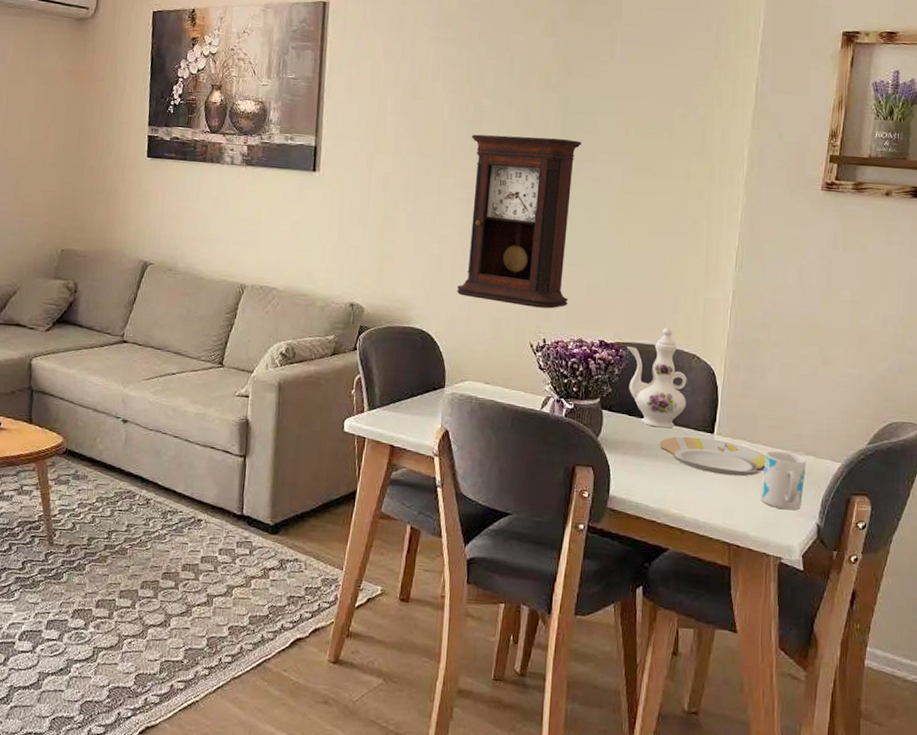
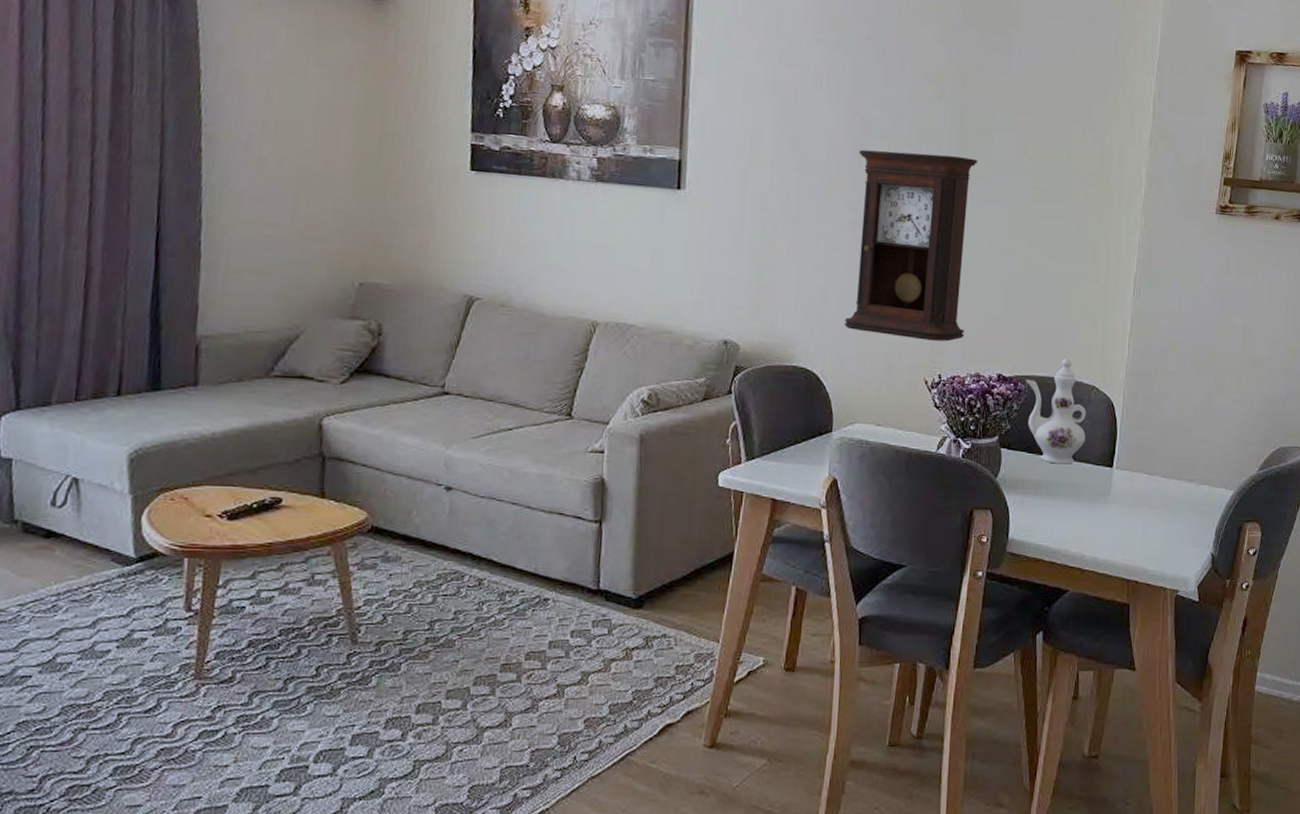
plate: present [659,436,767,477] -> none [1059,471,1164,510]
mug: present [760,450,807,511] -> none [1158,481,1202,542]

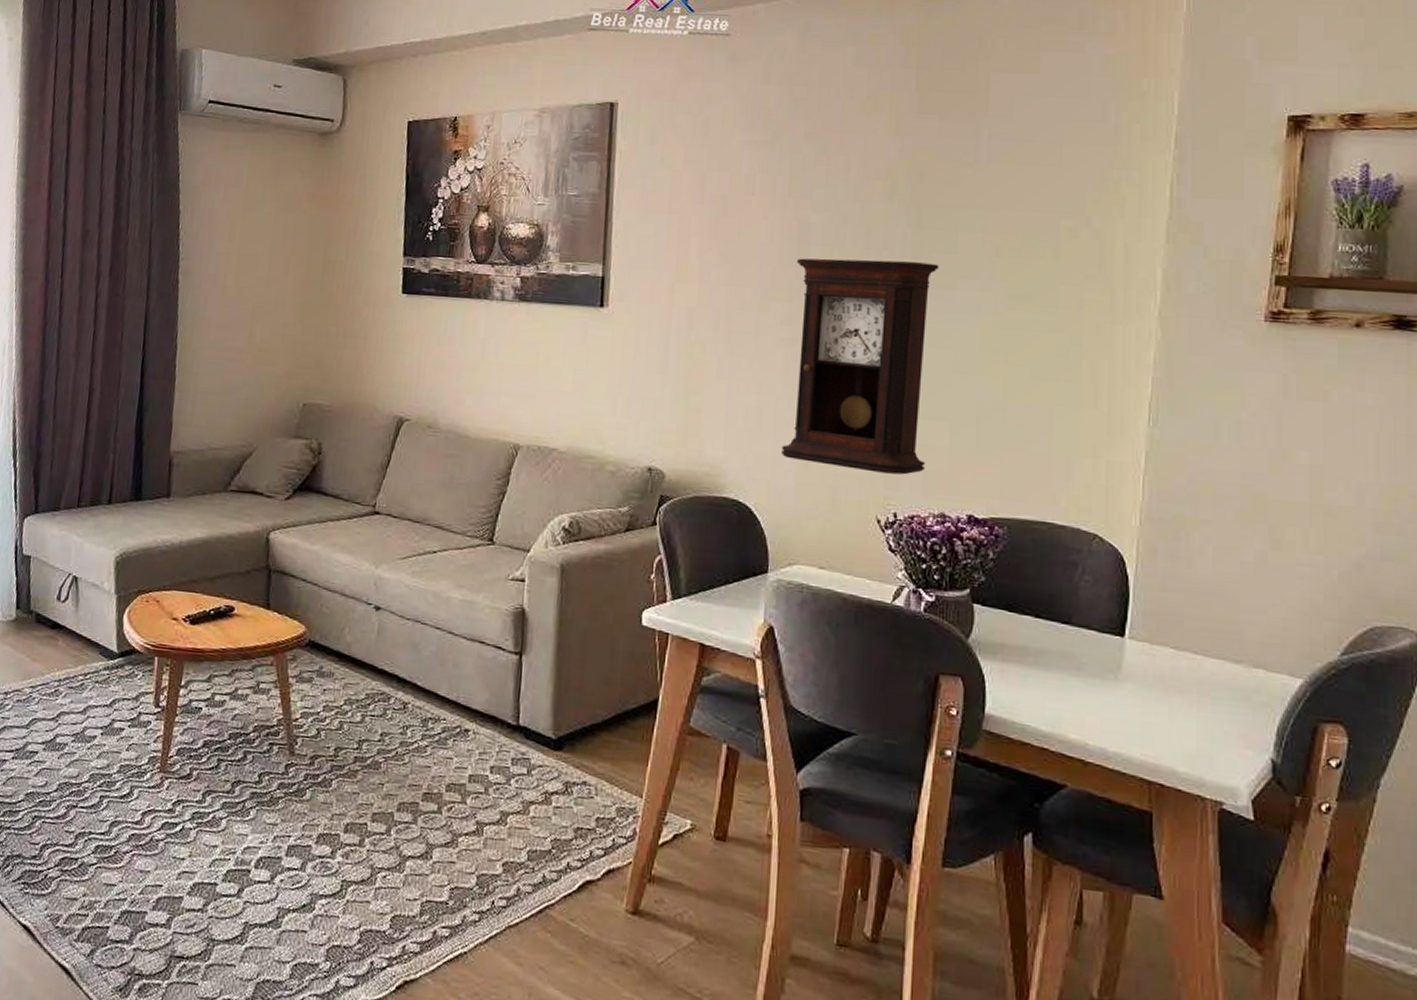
ewer: present [1025,358,1087,464] -> none [1003,499,1087,629]

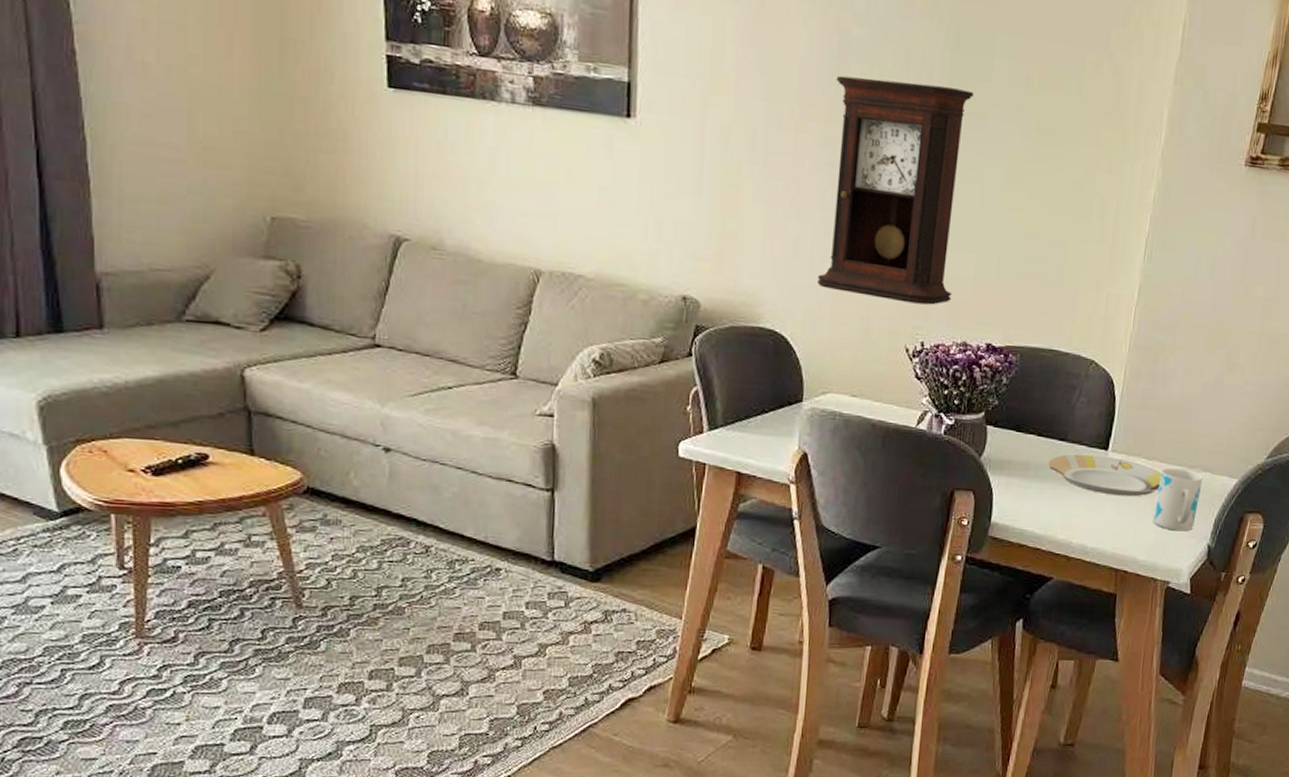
plate: none [1050,639,1199,694] -> present [1048,453,1163,497]
mug: none [1191,660,1254,741] -> present [1152,467,1203,532]

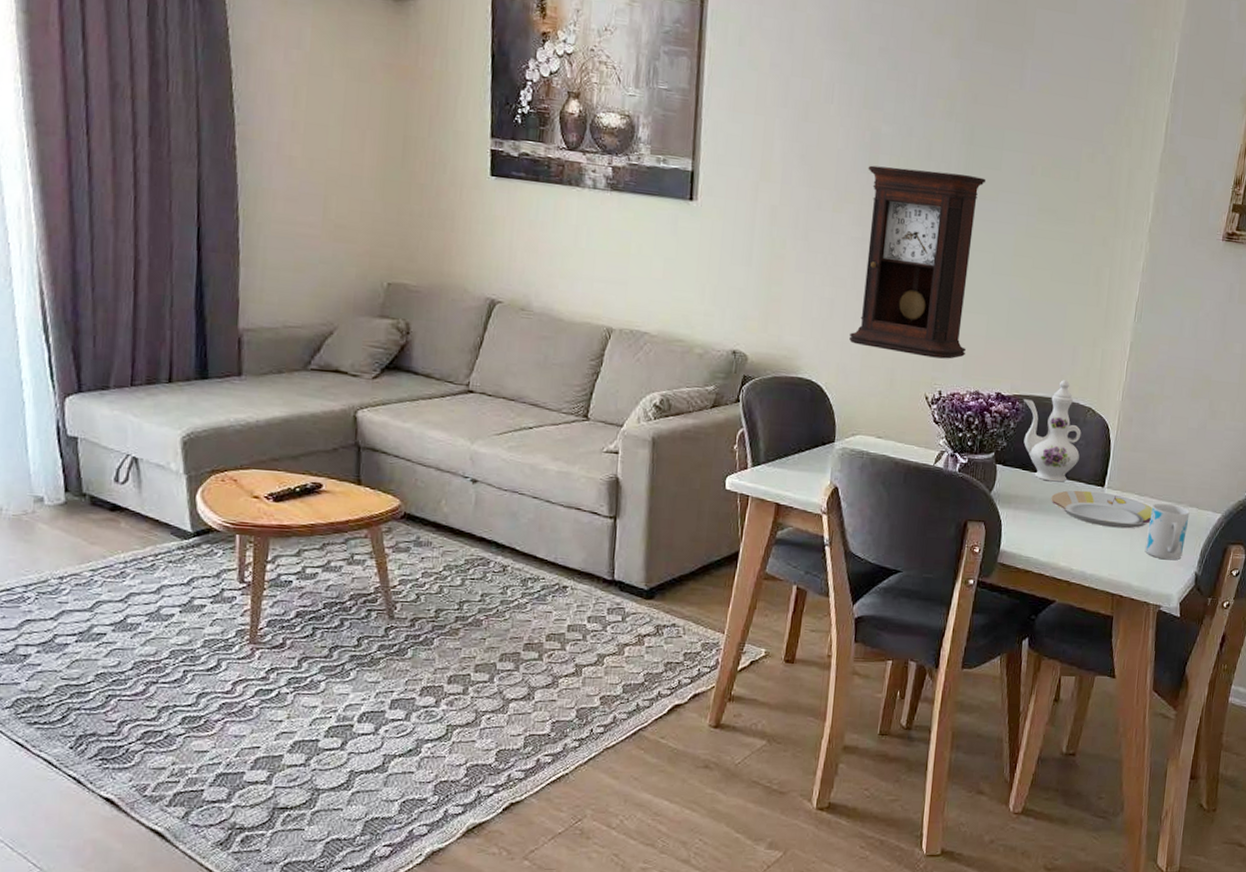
ewer: none [1017,328,1083,445] -> present [1023,380,1082,482]

